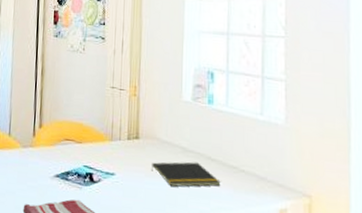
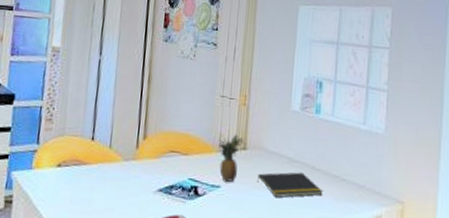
fruit: none [110,122,137,170] -> present [218,133,245,182]

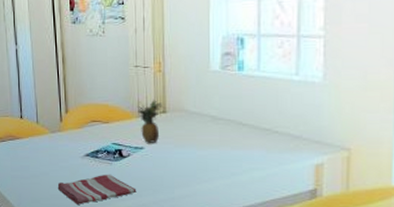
notepad: present [256,172,323,198] -> none [179,129,253,153]

